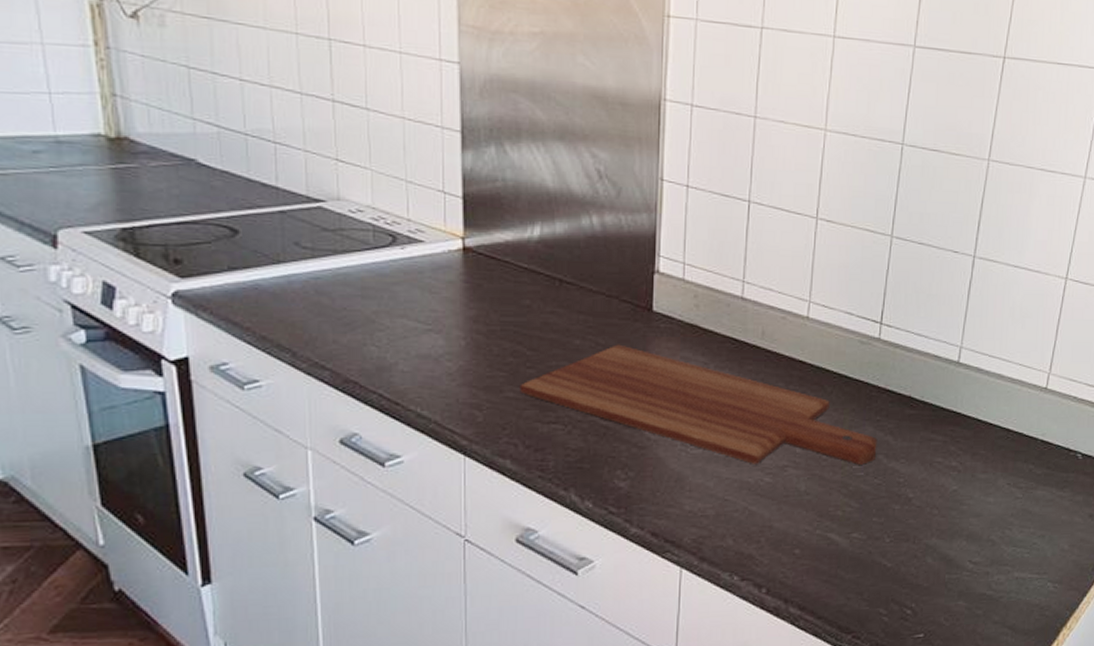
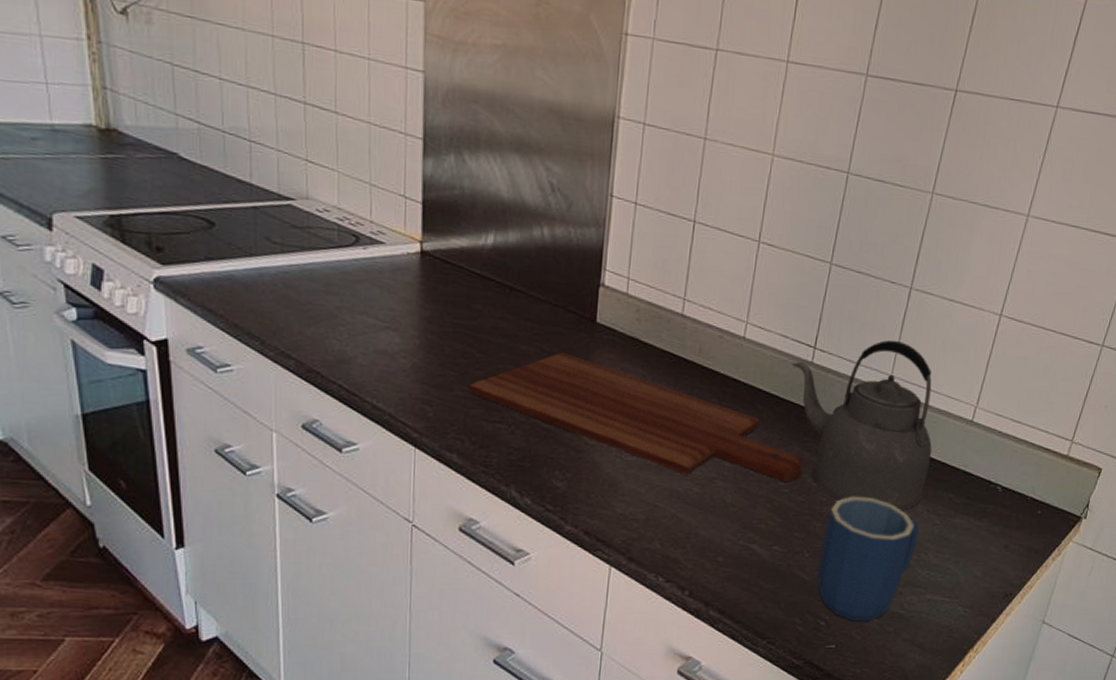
kettle: none [859,310,1008,487] -> present [792,340,932,511]
mug: none [899,475,1001,607] -> present [816,497,919,622]

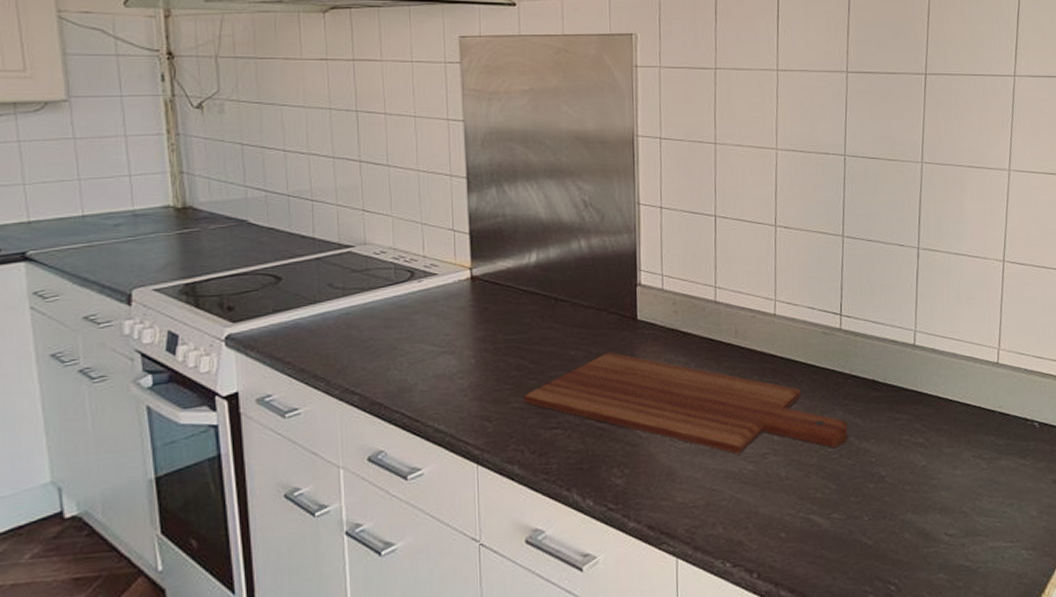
kettle: present [792,340,932,511] -> none [823,297,967,461]
mug: present [816,497,919,622] -> none [878,451,970,581]

